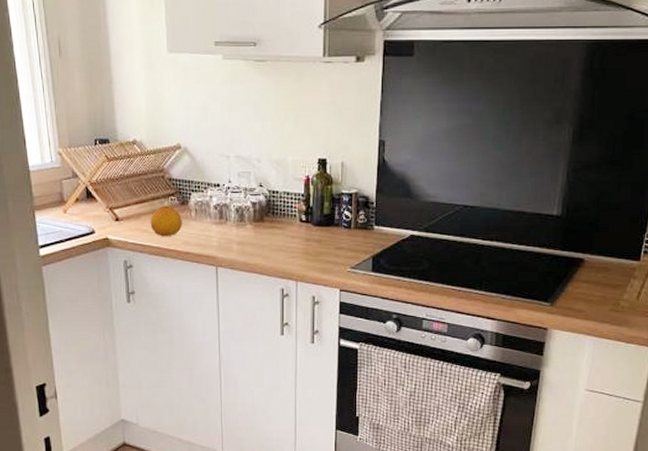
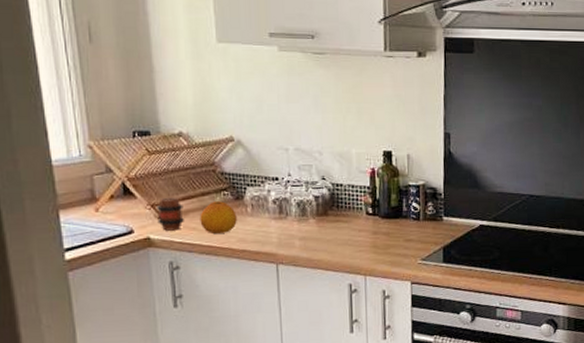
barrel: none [113,201,137,232] -> present [155,197,184,231]

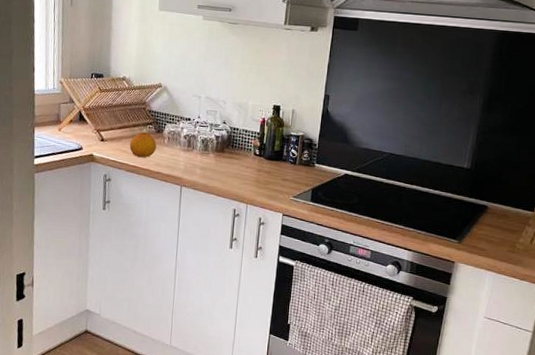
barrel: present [155,197,184,231] -> none [100,125,119,152]

